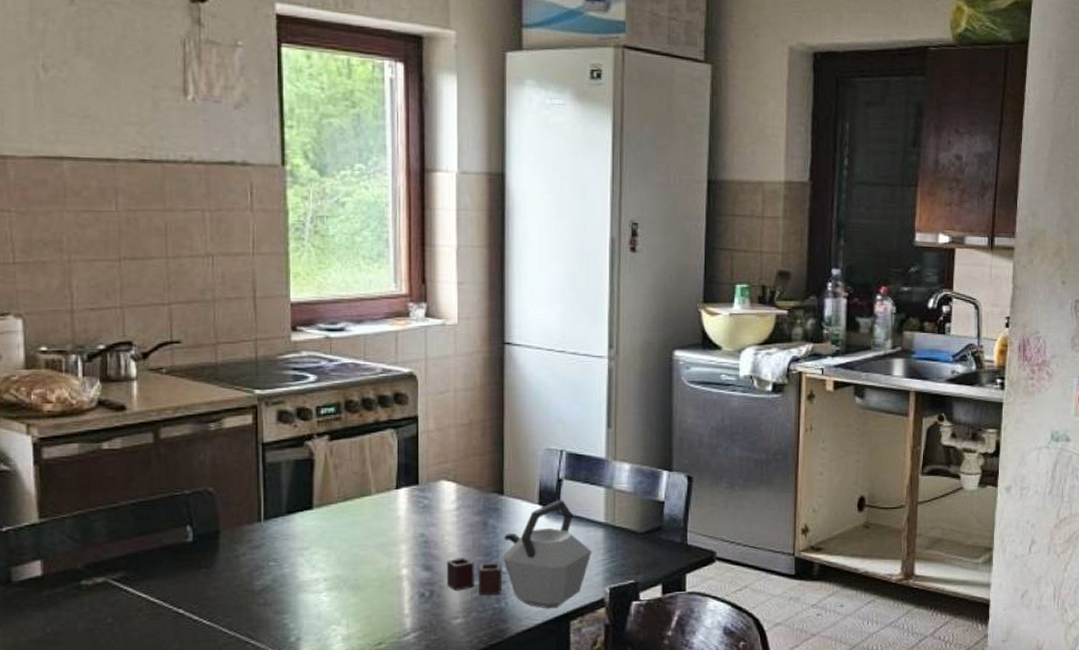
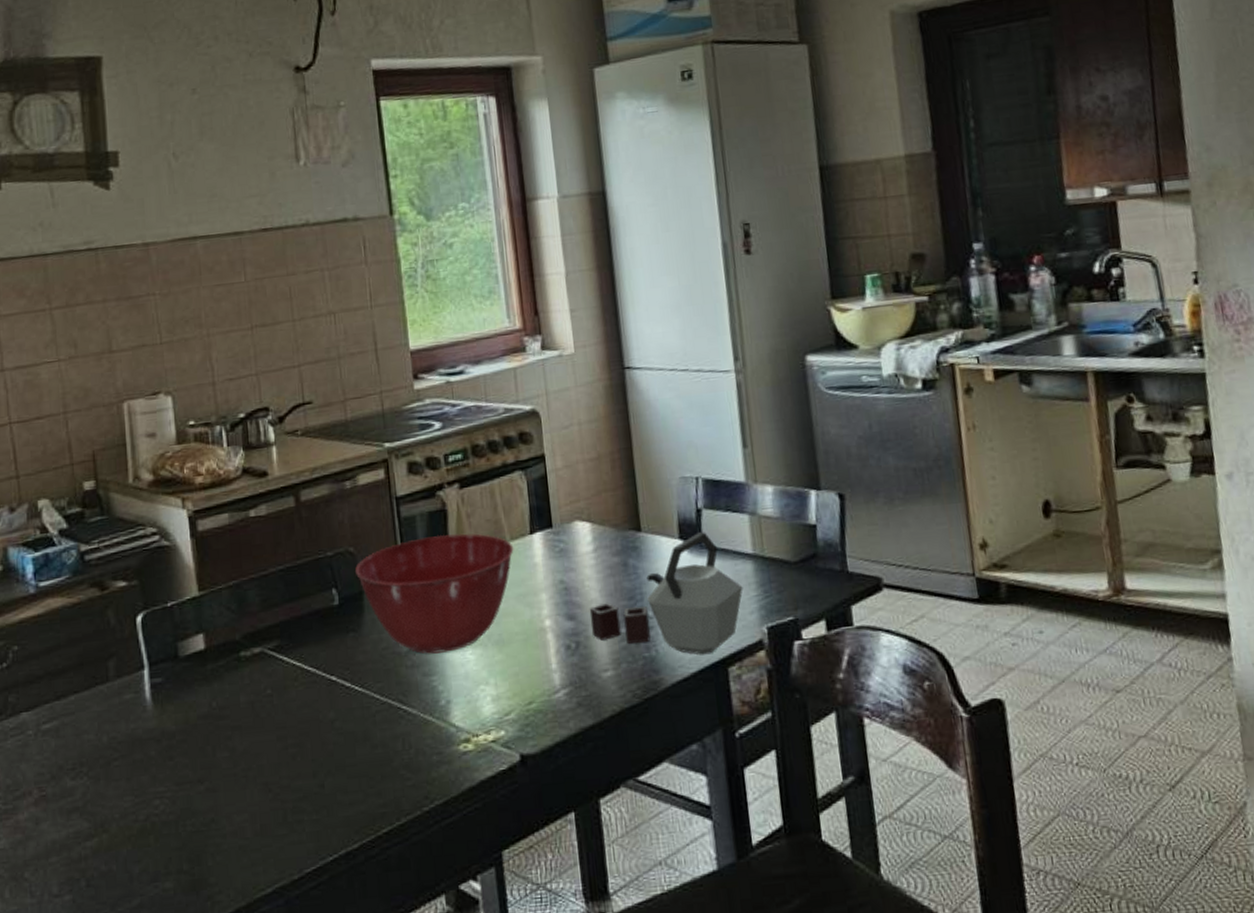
mixing bowl: none [213,483,378,594] -> present [355,534,514,654]

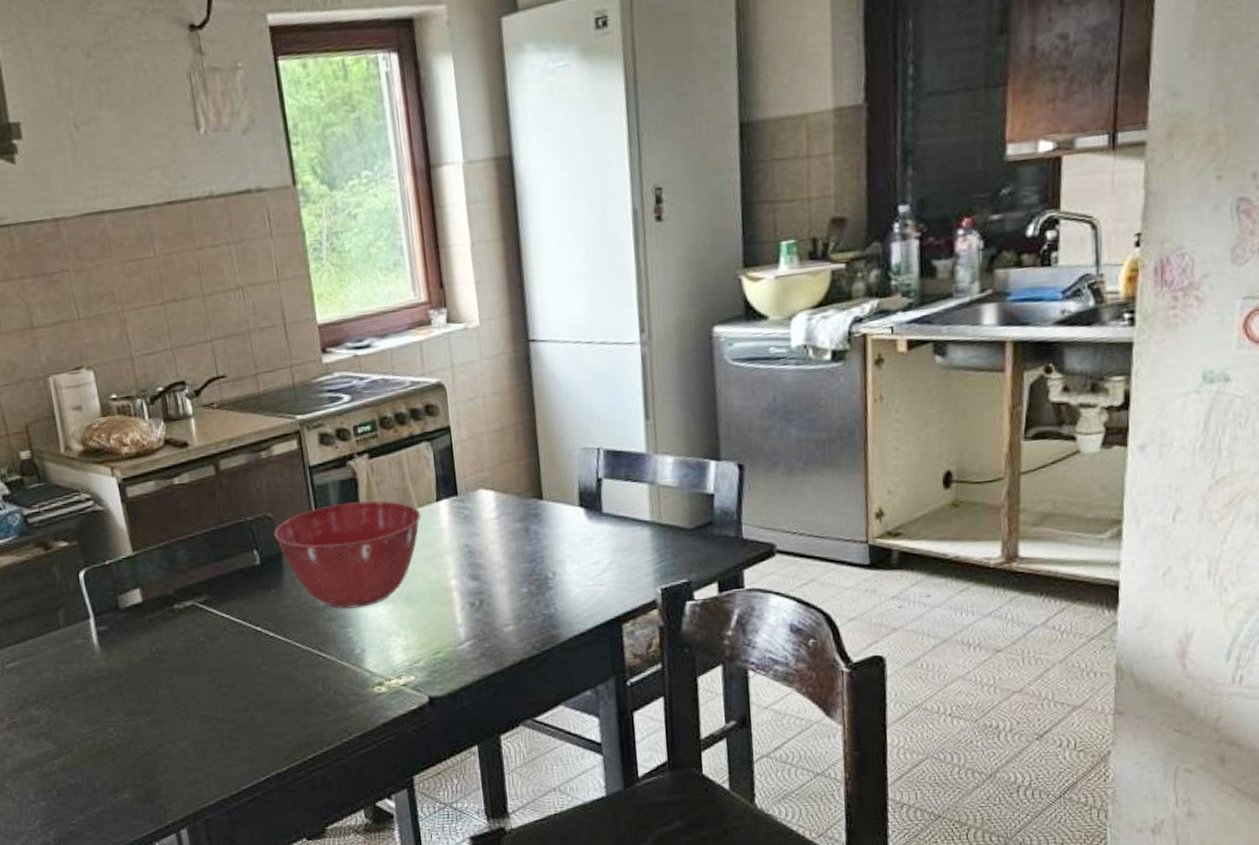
kettle: present [589,532,743,655] -> none [492,500,640,613]

